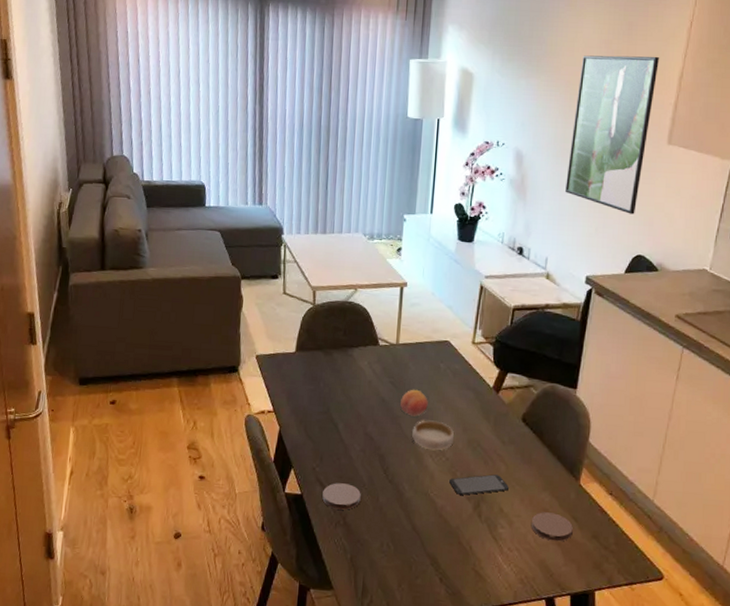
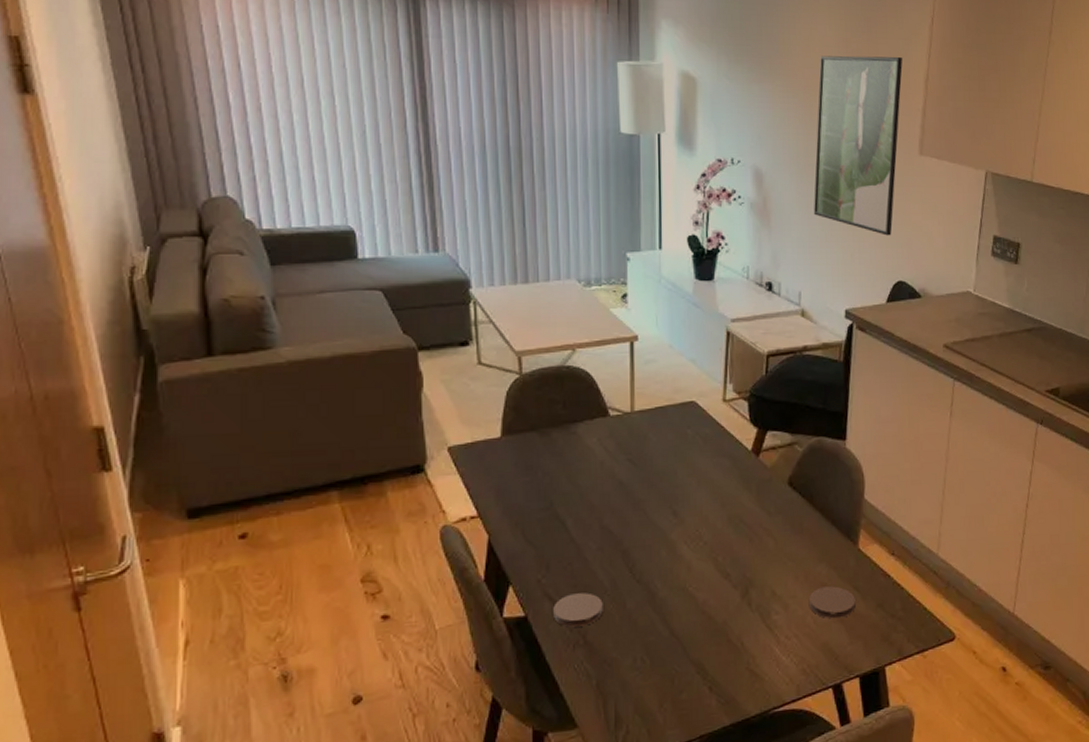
fruit: present [400,389,428,417] -> none [643,464,676,498]
bowl: present [412,420,455,451] -> none [660,499,712,536]
smartphone: present [449,474,509,495] -> none [710,552,780,583]

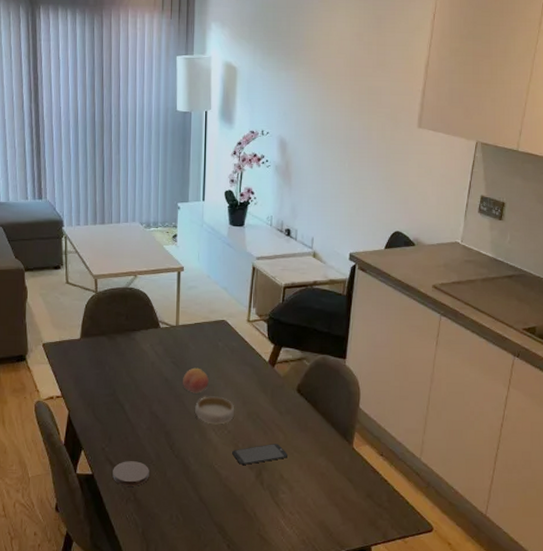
fruit: none [643,464,676,498] -> present [183,367,209,393]
bowl: none [660,499,712,536] -> present [195,396,235,425]
smartphone: none [710,552,780,583] -> present [232,444,287,465]
coaster: present [808,586,856,619] -> none [309,476,348,503]
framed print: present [814,55,903,236] -> none [327,47,406,194]

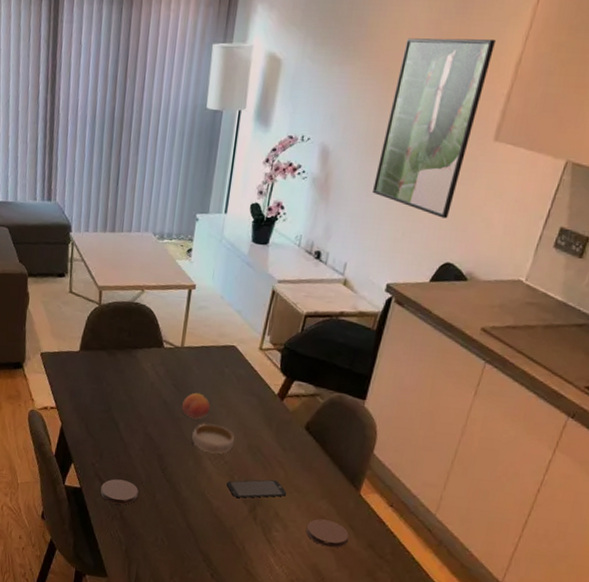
coaster: none [309,476,348,503] -> present [306,518,349,548]
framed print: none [327,47,406,194] -> present [373,38,495,219]

